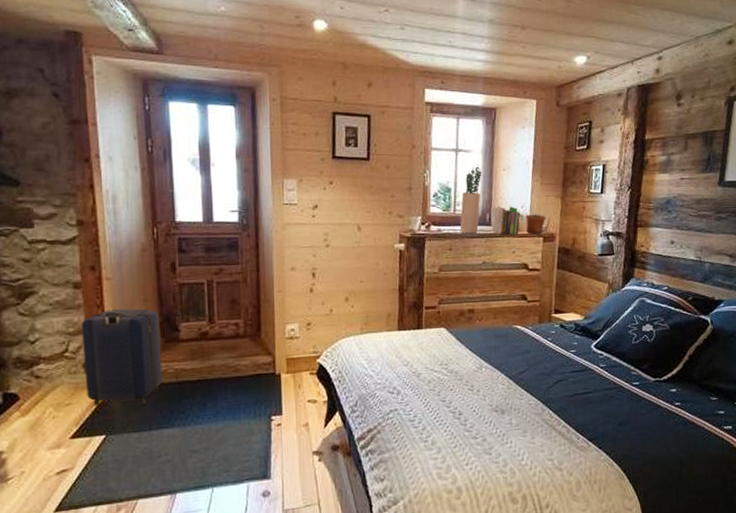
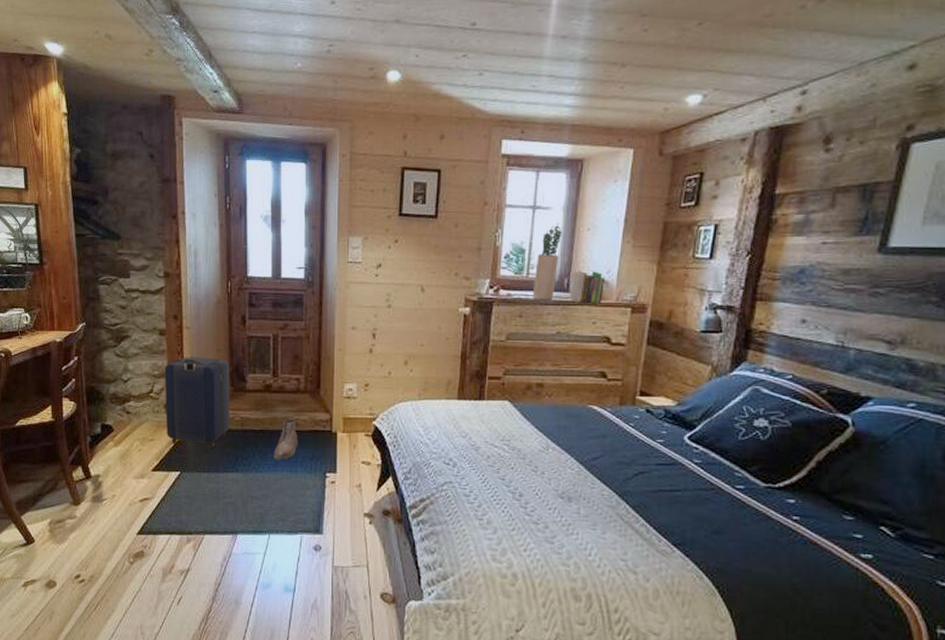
boot: none [212,364,240,410] -> present [272,418,298,461]
planter: present [526,214,547,236] -> none [611,281,638,306]

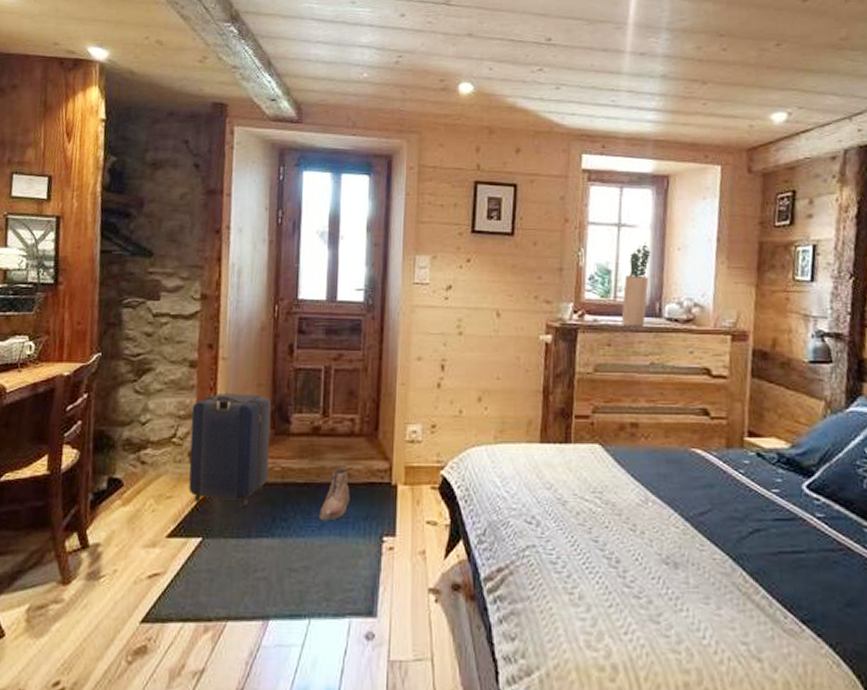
books: present [570,270,604,304] -> none [663,293,700,331]

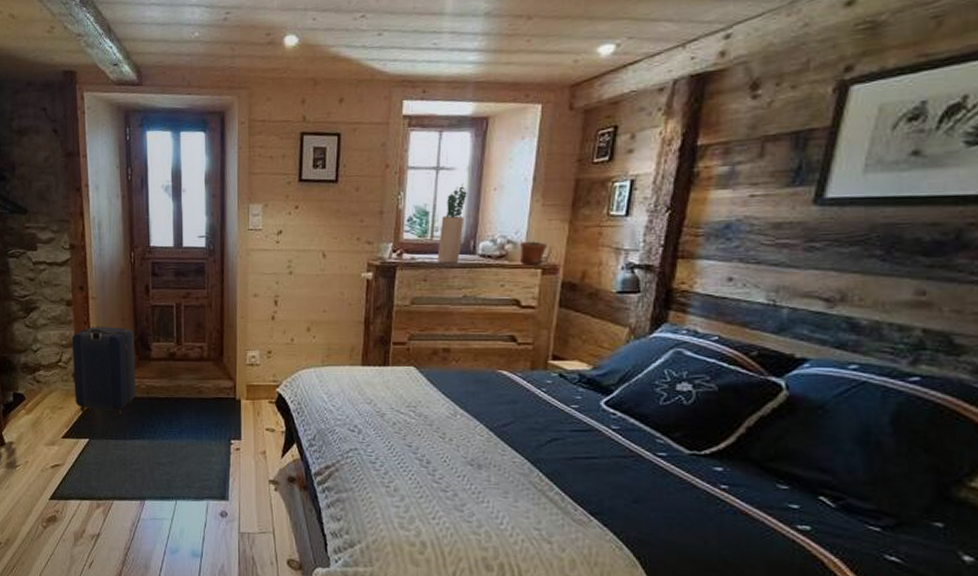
boot: present [318,467,350,521] -> none [178,385,203,428]
planter: none [707,305,736,333] -> present [520,241,548,267]

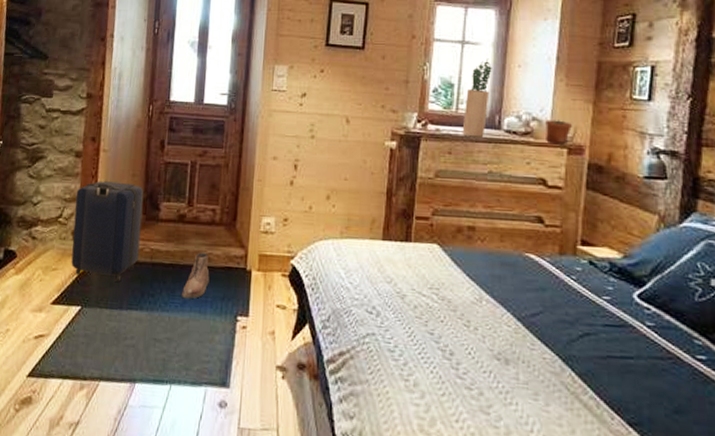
boot: none [178,385,203,428] -> present [181,252,210,299]

